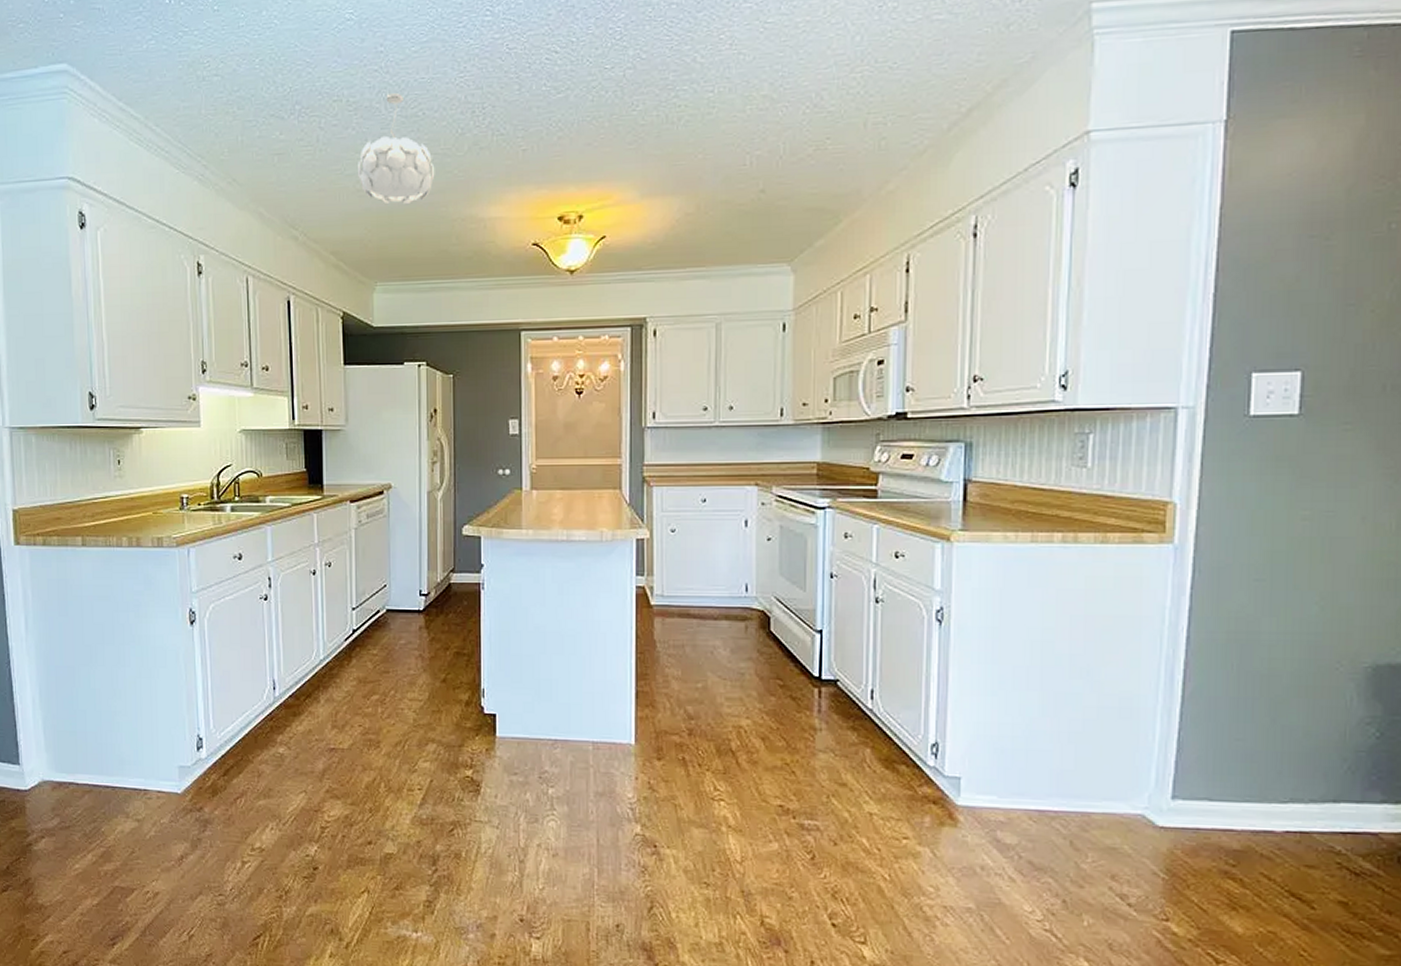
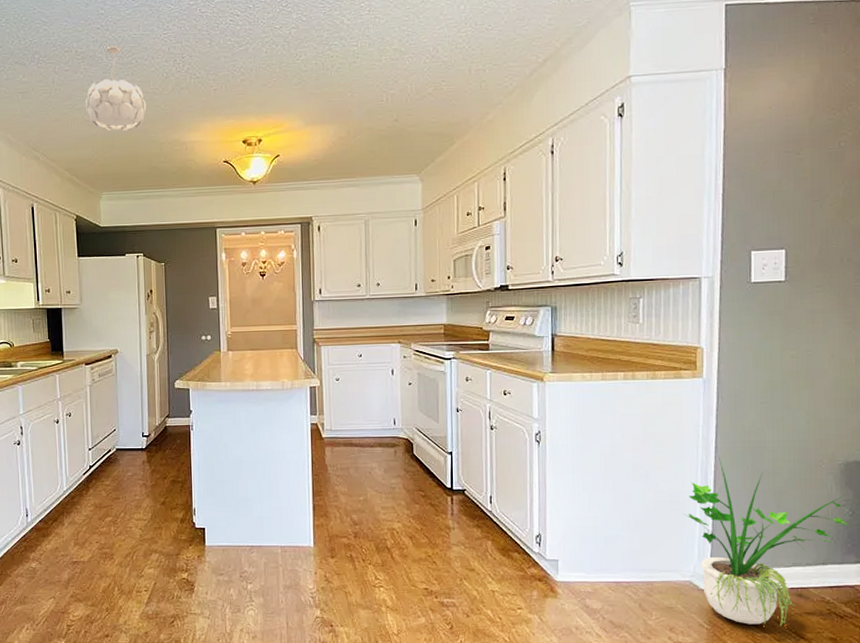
potted plant: none [1138,651,1375,881] -> present [684,457,849,626]

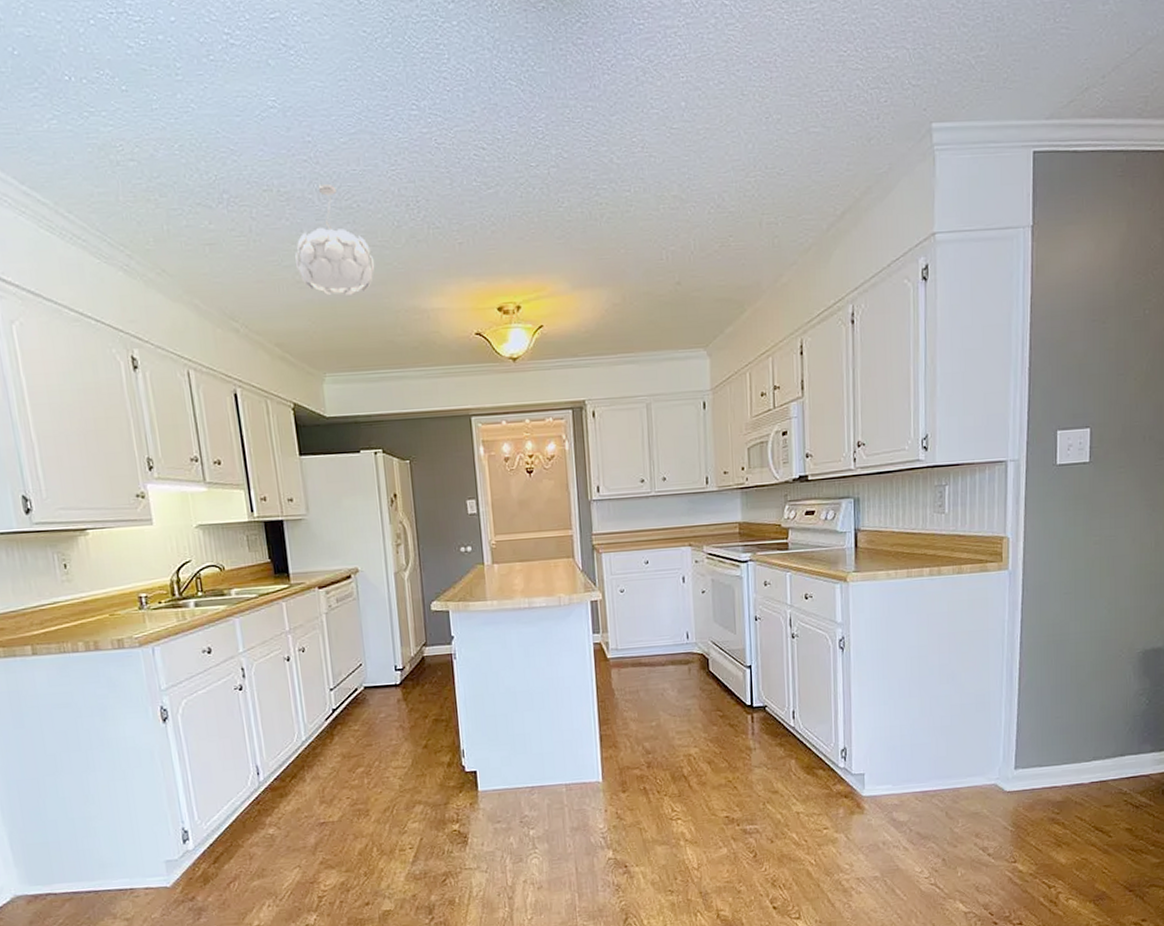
potted plant: present [684,457,849,626] -> none [989,653,1146,823]

